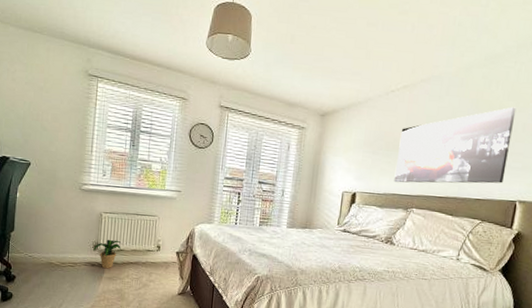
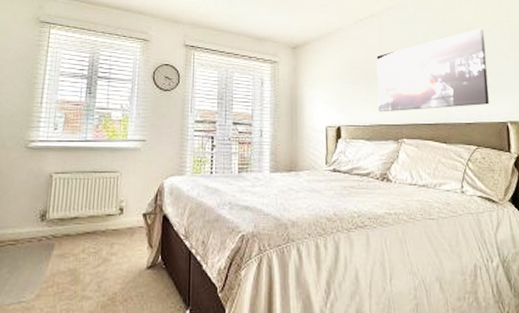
potted plant: present [93,239,121,269] -> none [40,205,76,244]

